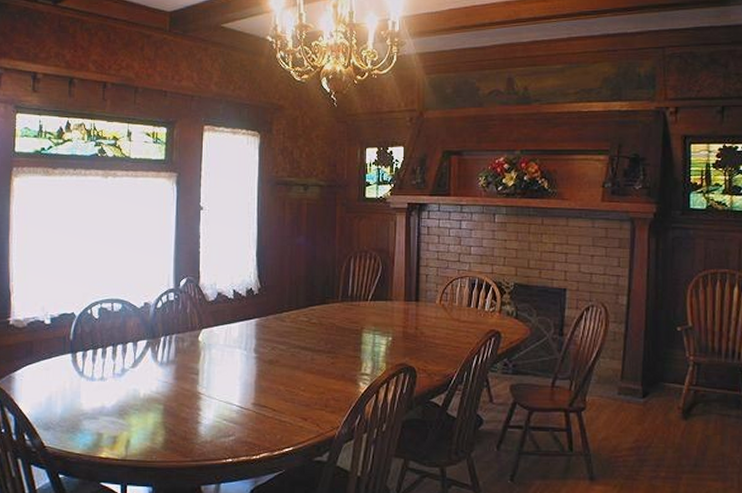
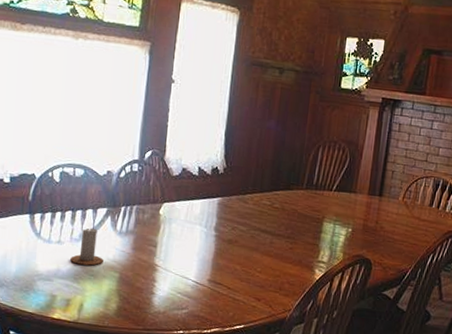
candle: none [114,350,147,400] -> present [70,217,104,266]

